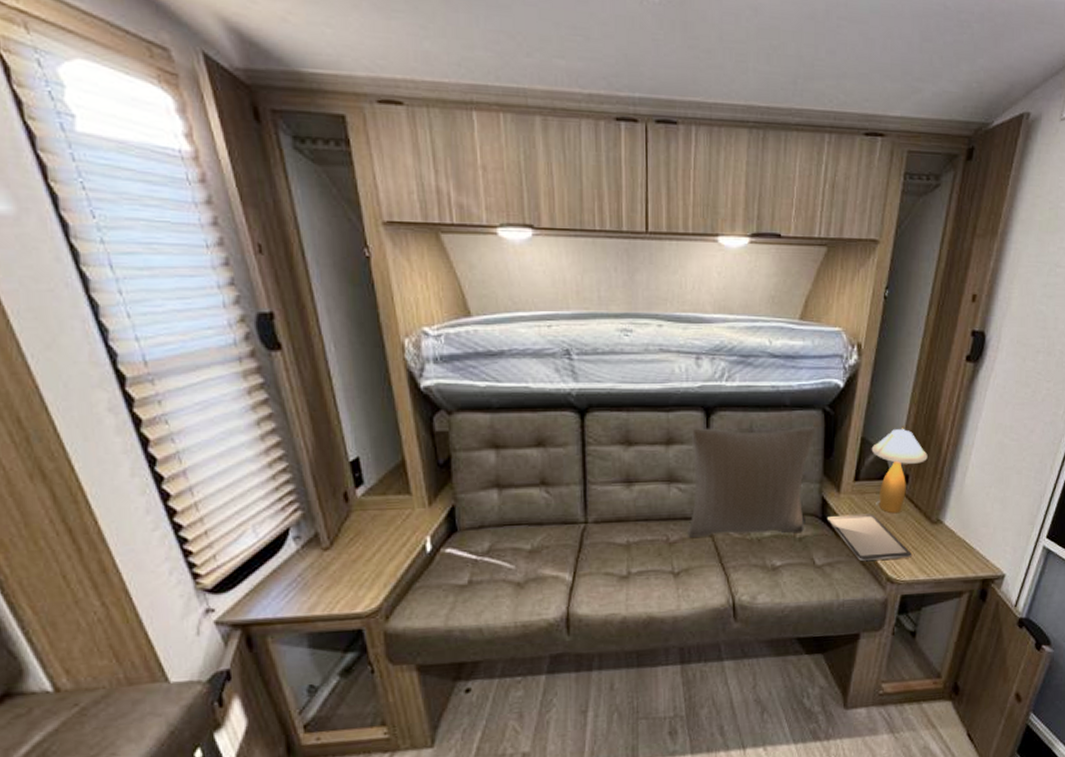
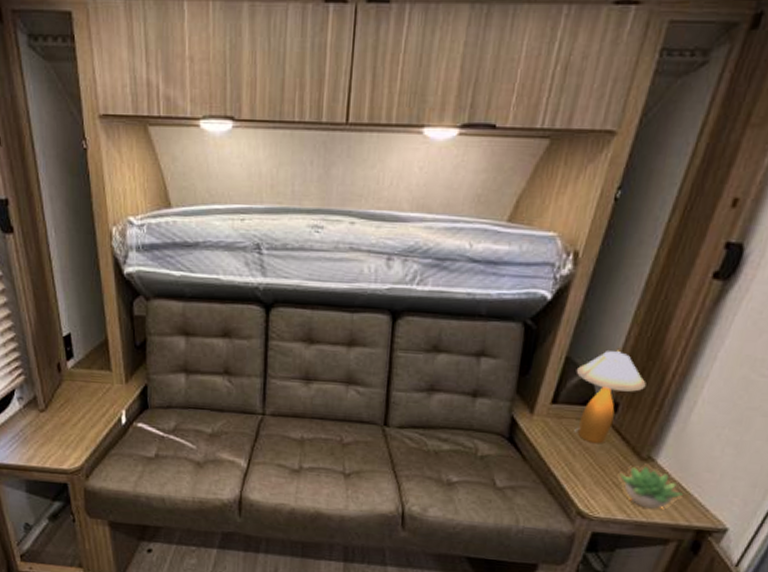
pillow: present [688,427,815,537] -> none [362,331,512,451]
tablet: present [826,513,913,562] -> none [514,437,612,494]
succulent plant: none [917,529,968,566] -> present [619,466,683,509]

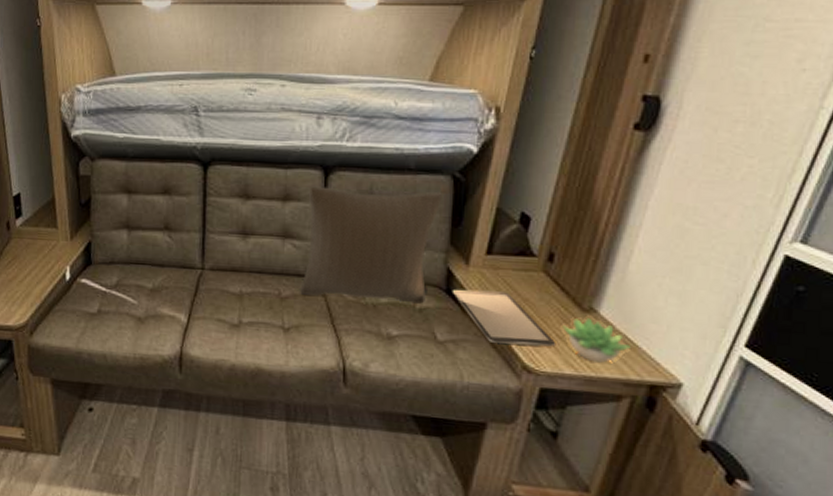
pillow: none [362,331,512,451] -> present [300,186,442,304]
tablet: none [514,437,612,494] -> present [452,289,557,347]
table lamp: present [574,347,646,444] -> none [508,197,580,295]

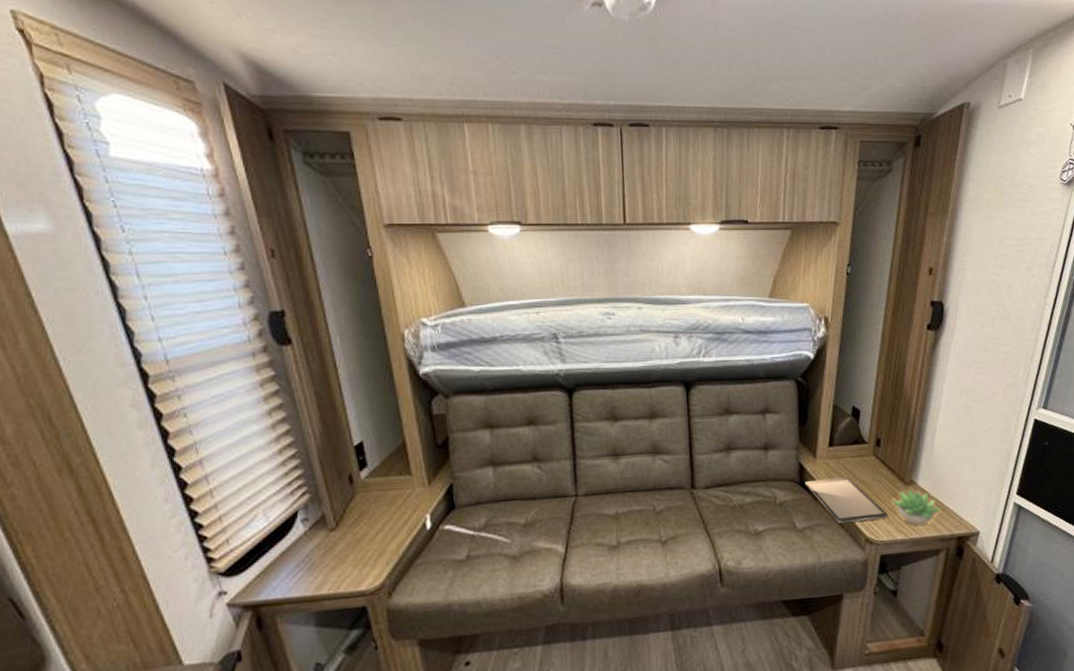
pillow: present [300,186,442,304] -> none [672,397,789,506]

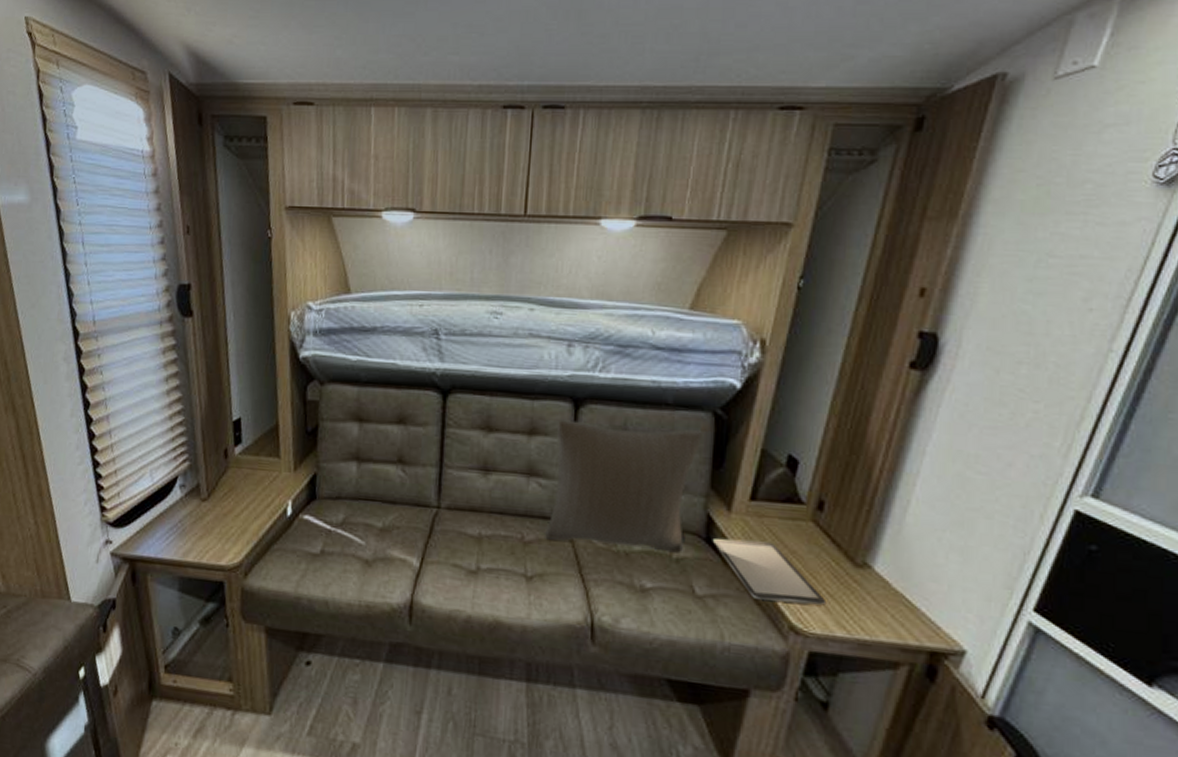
pillow: none [672,397,789,506] -> present [545,419,702,553]
succulent plant: present [892,489,941,526] -> none [833,574,908,625]

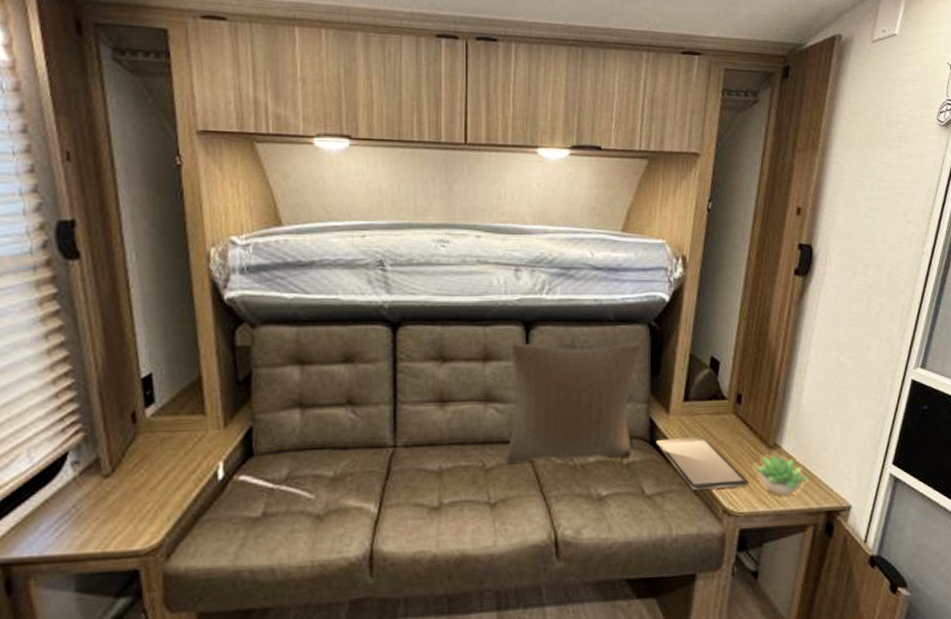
succulent plant: none [833,574,908,625] -> present [753,454,809,496]

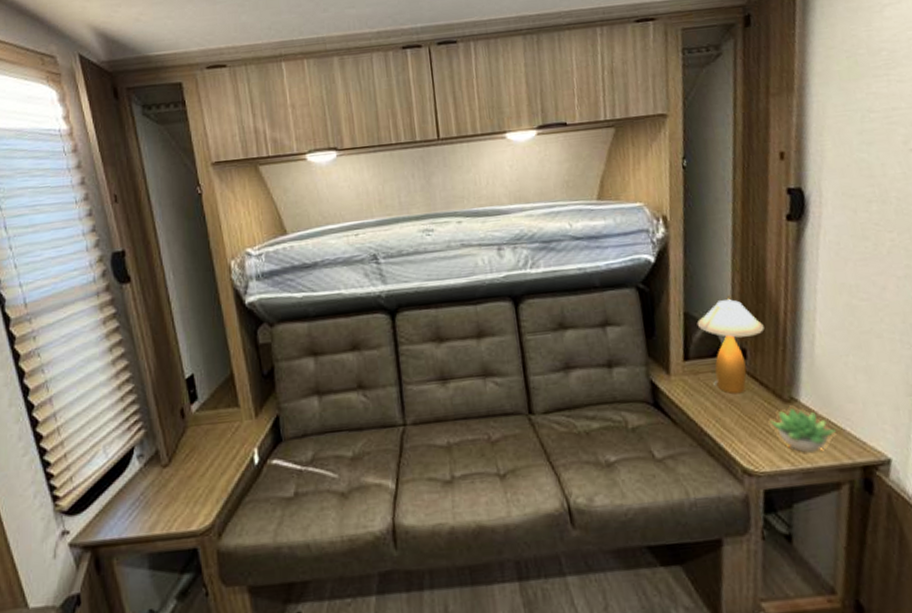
pillow: present [506,343,641,463] -> none [501,306,636,435]
tablet: present [655,437,750,491] -> none [659,395,769,452]
table lamp: none [700,341,761,437] -> present [696,295,765,394]

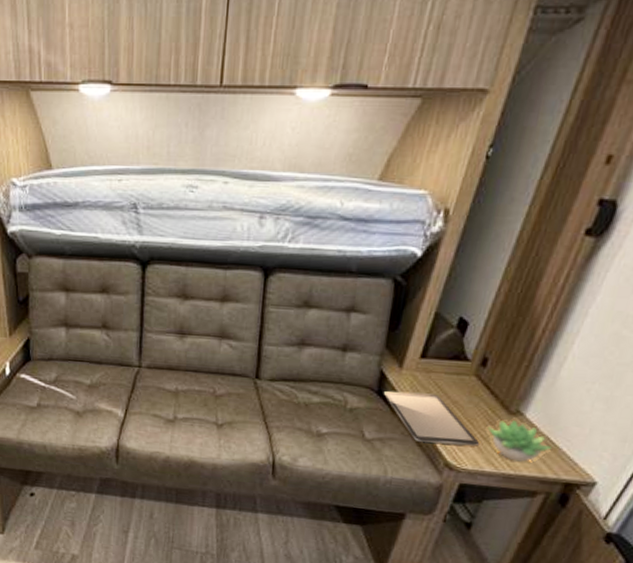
tablet: none [659,395,769,452] -> present [383,391,480,447]
table lamp: present [696,295,765,394] -> none [442,303,516,398]

